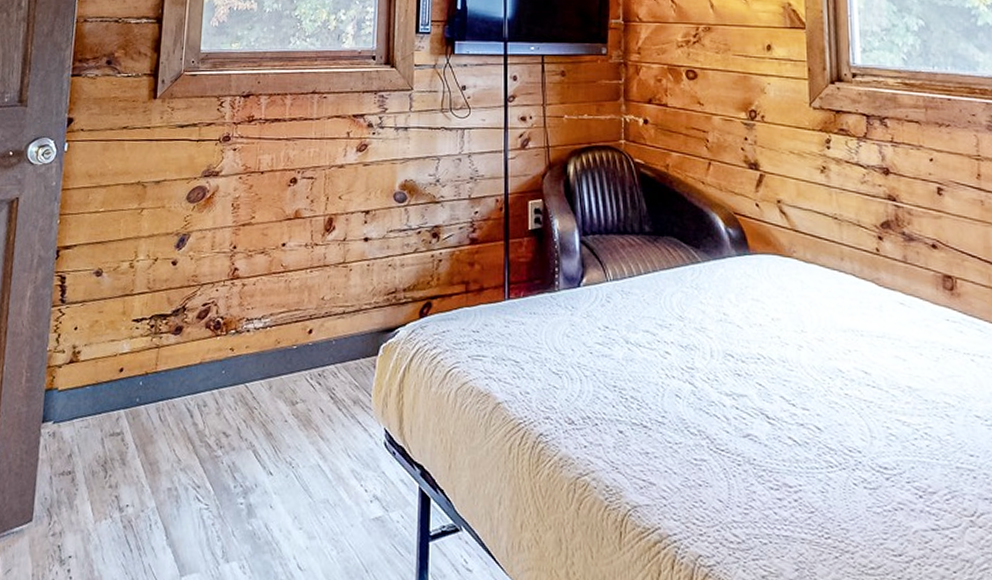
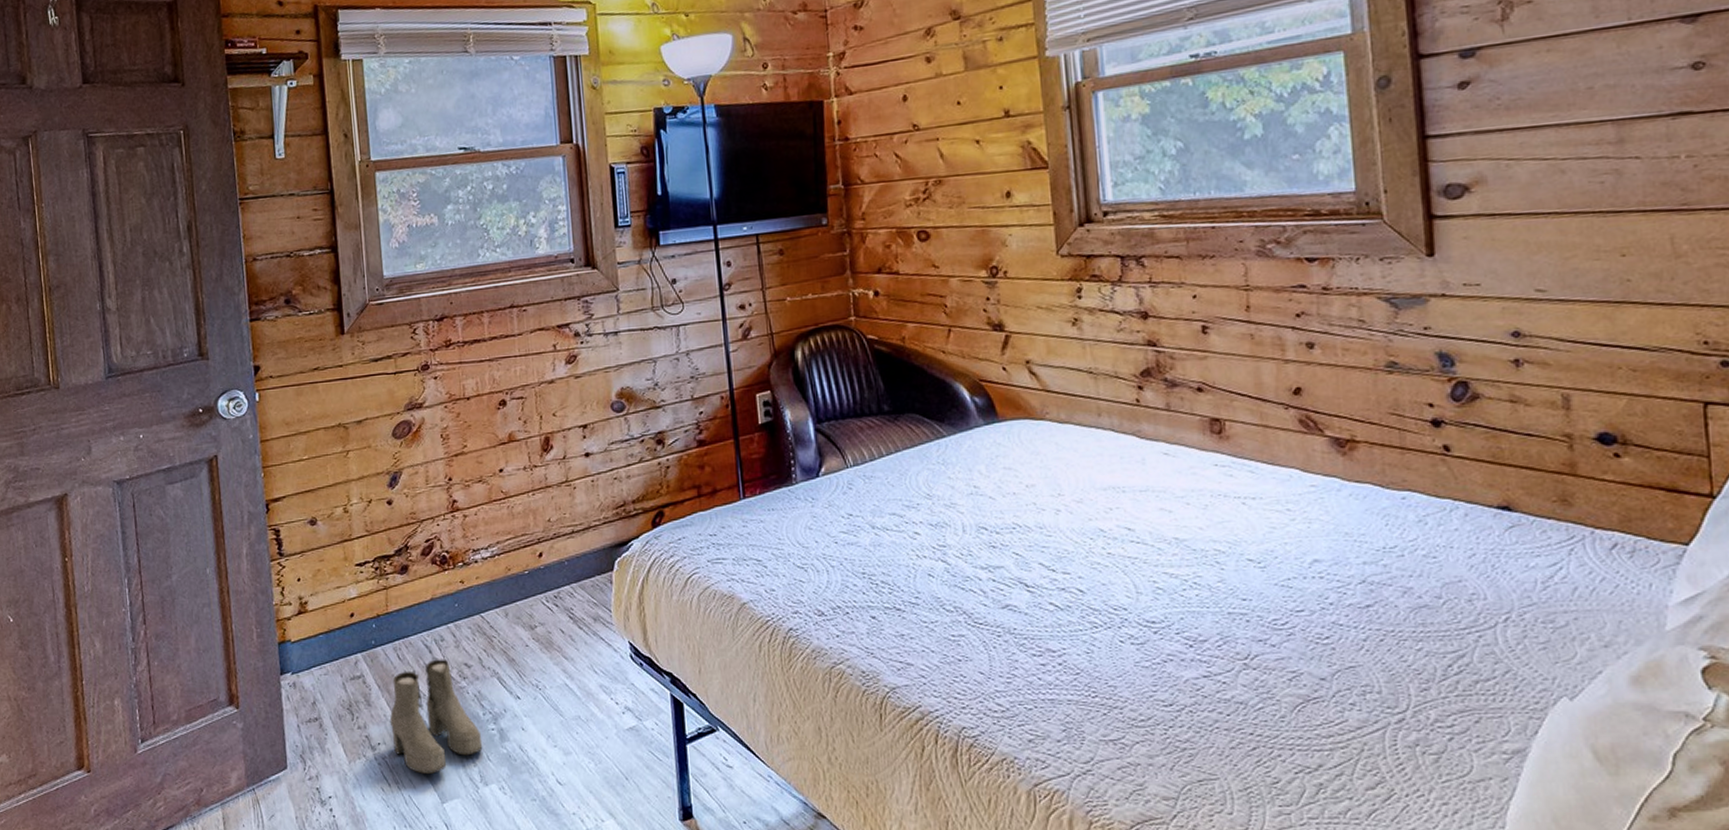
boots: none [141,424,230,545] -> present [389,659,483,775]

